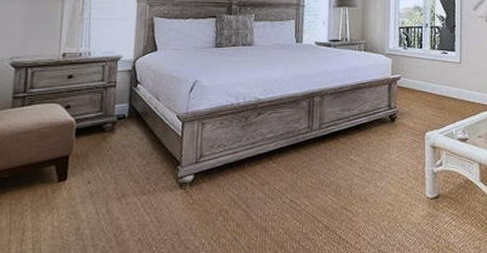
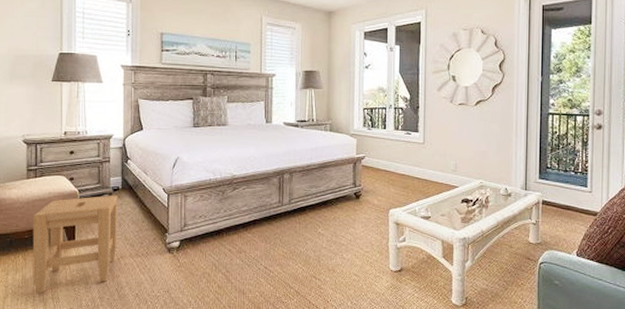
stool: none [10,124,123,245] -> present [32,195,118,294]

